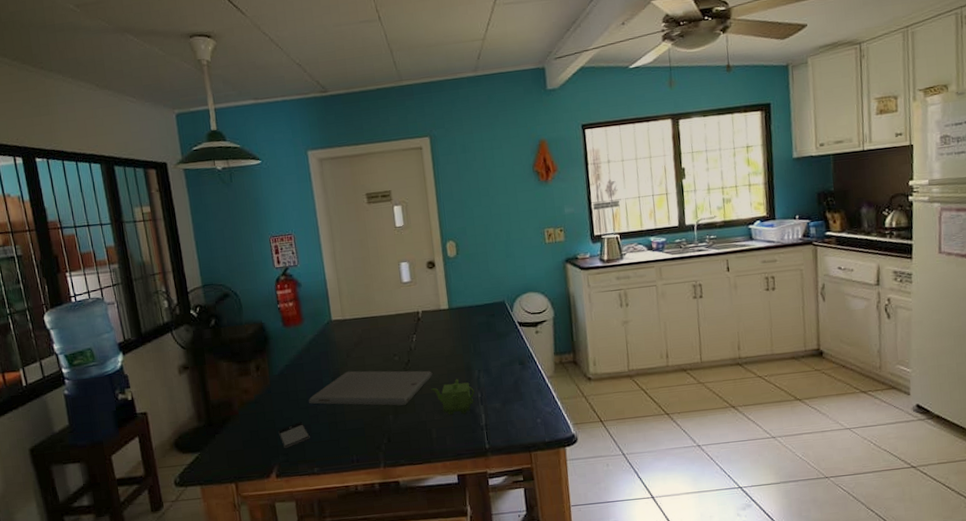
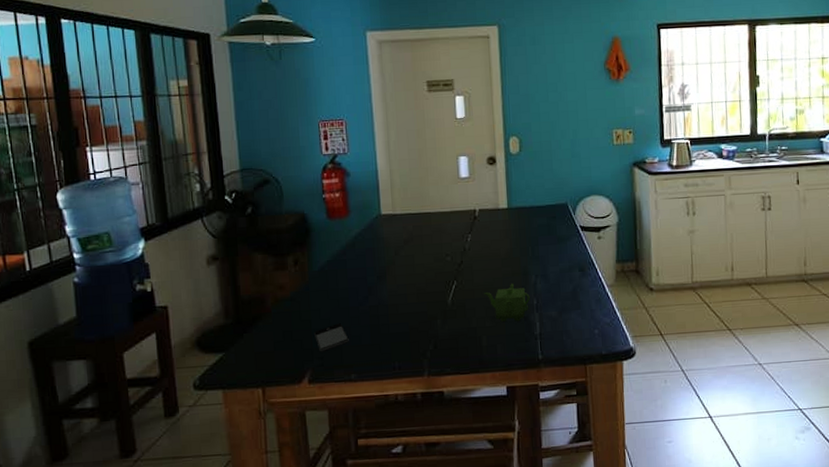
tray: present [309,370,433,406] -> none [350,270,487,310]

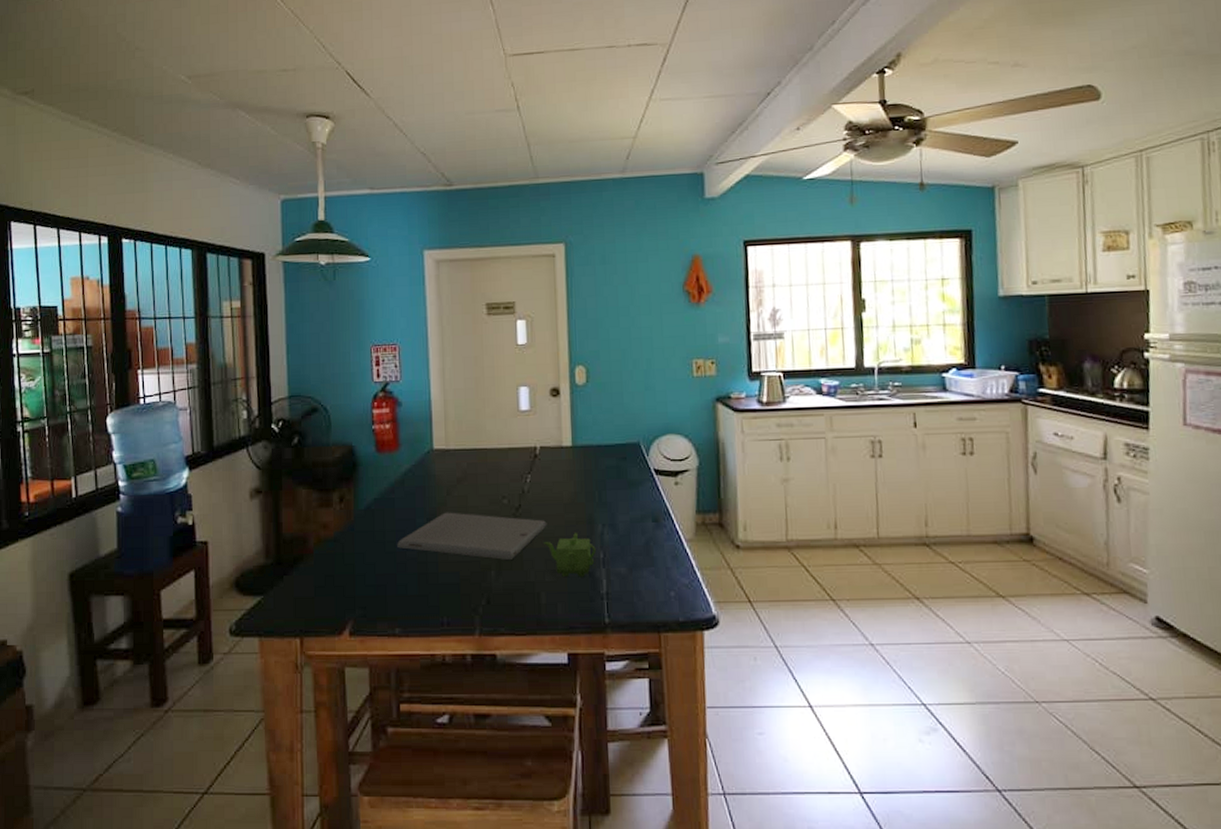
smartphone: present [314,323,349,352] -> none [358,569,394,601]
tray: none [350,270,487,310] -> present [397,512,547,561]

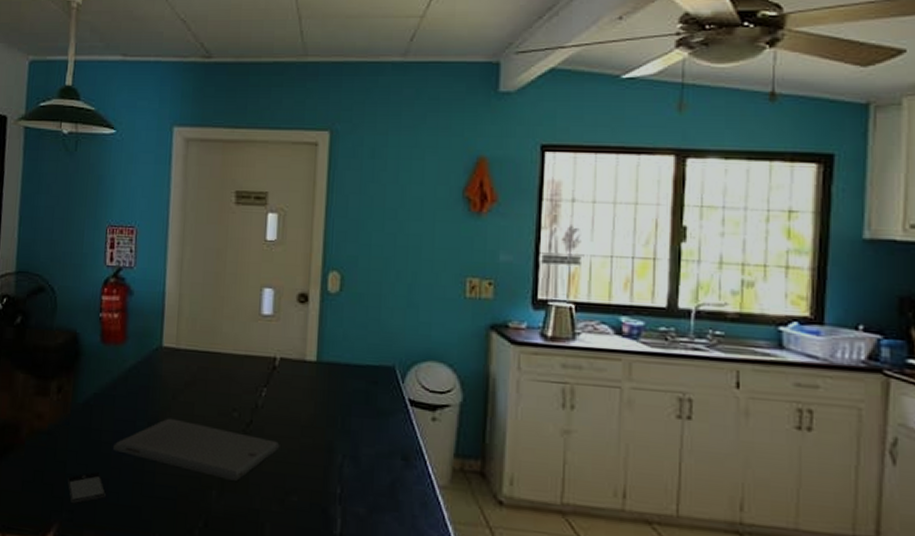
smartphone: none [358,569,394,601] -> present [68,472,106,505]
teapot: present [544,533,596,578] -> none [274,460,333,513]

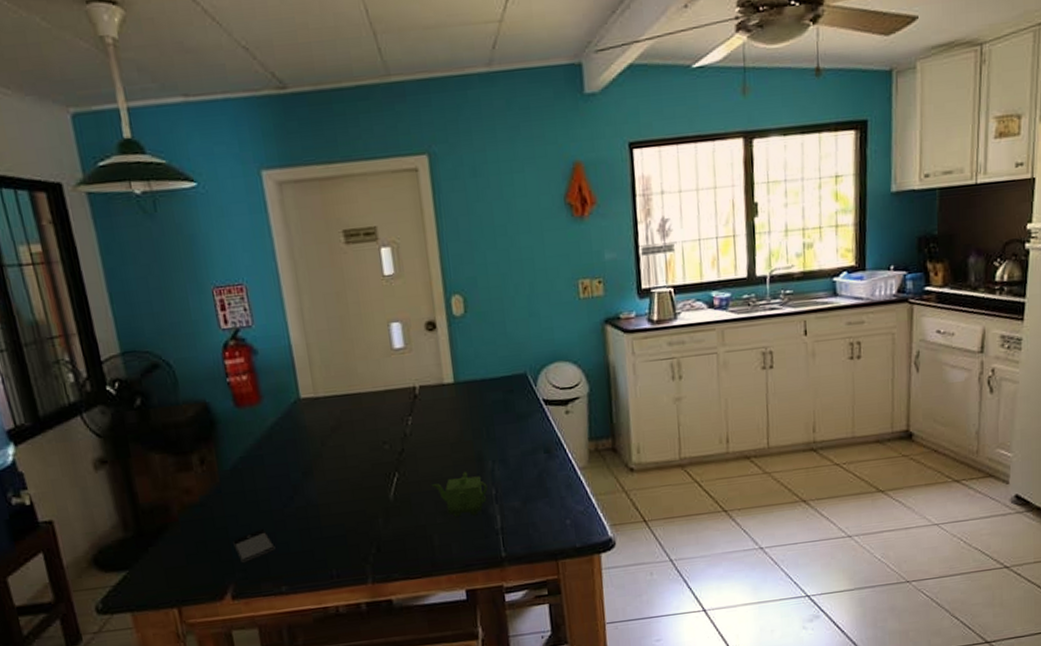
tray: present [113,418,280,482] -> none [272,462,434,507]
teapot: none [274,460,333,513] -> present [432,472,488,518]

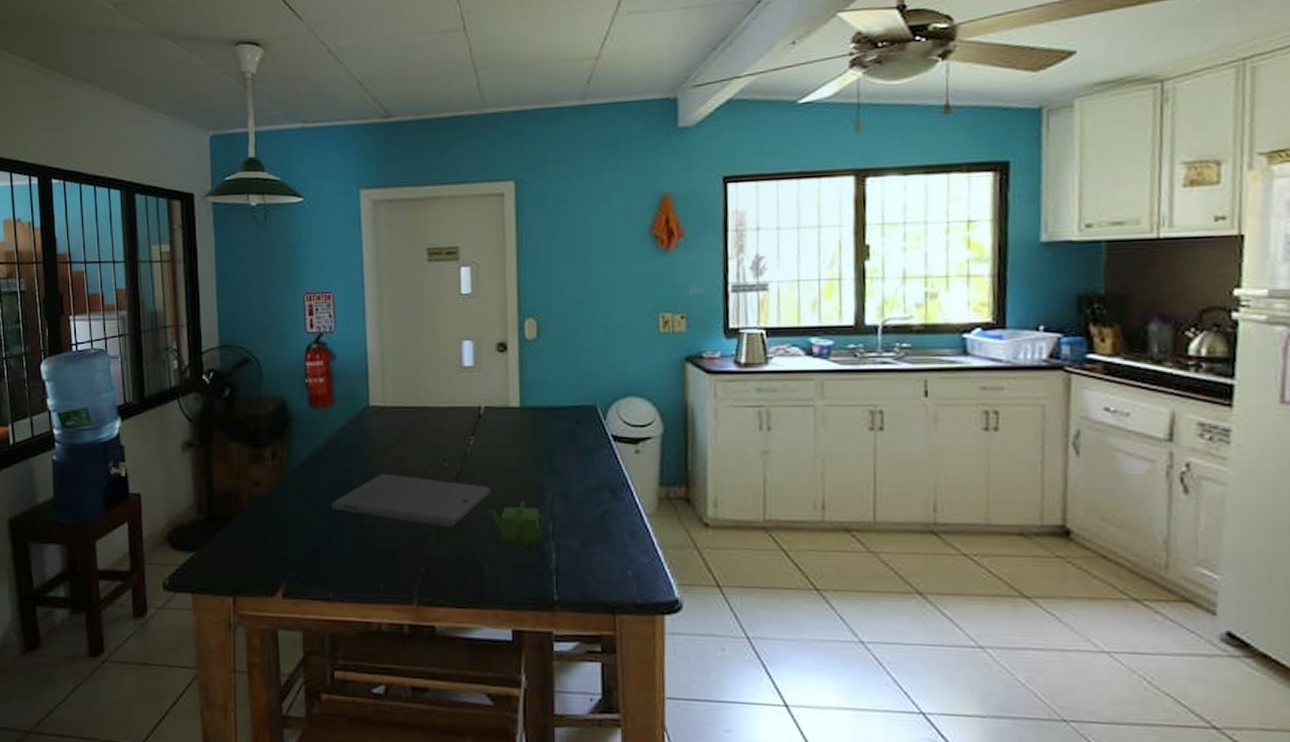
smartphone: present [233,529,276,564] -> none [291,531,329,563]
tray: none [272,462,434,507] -> present [331,473,492,528]

